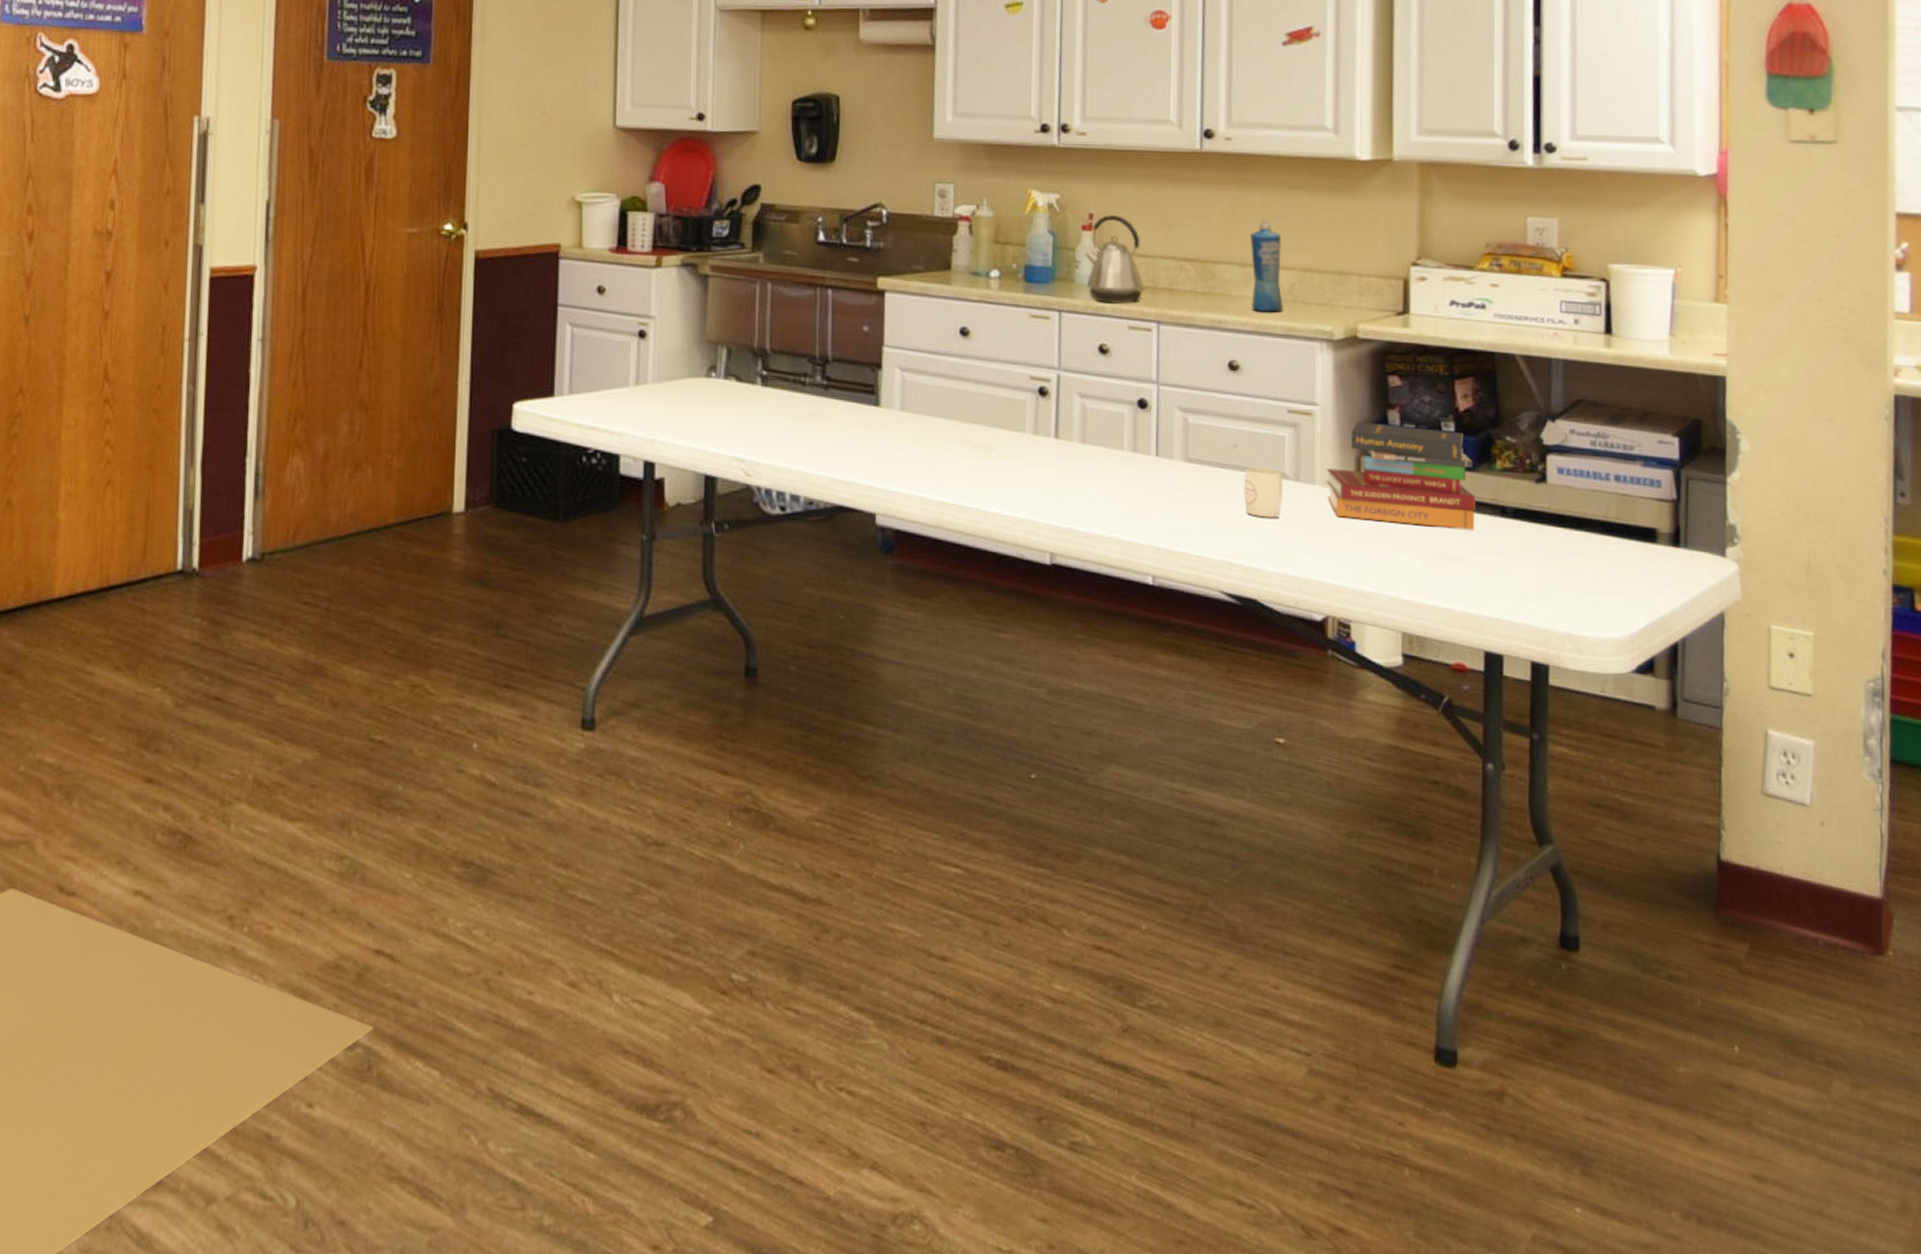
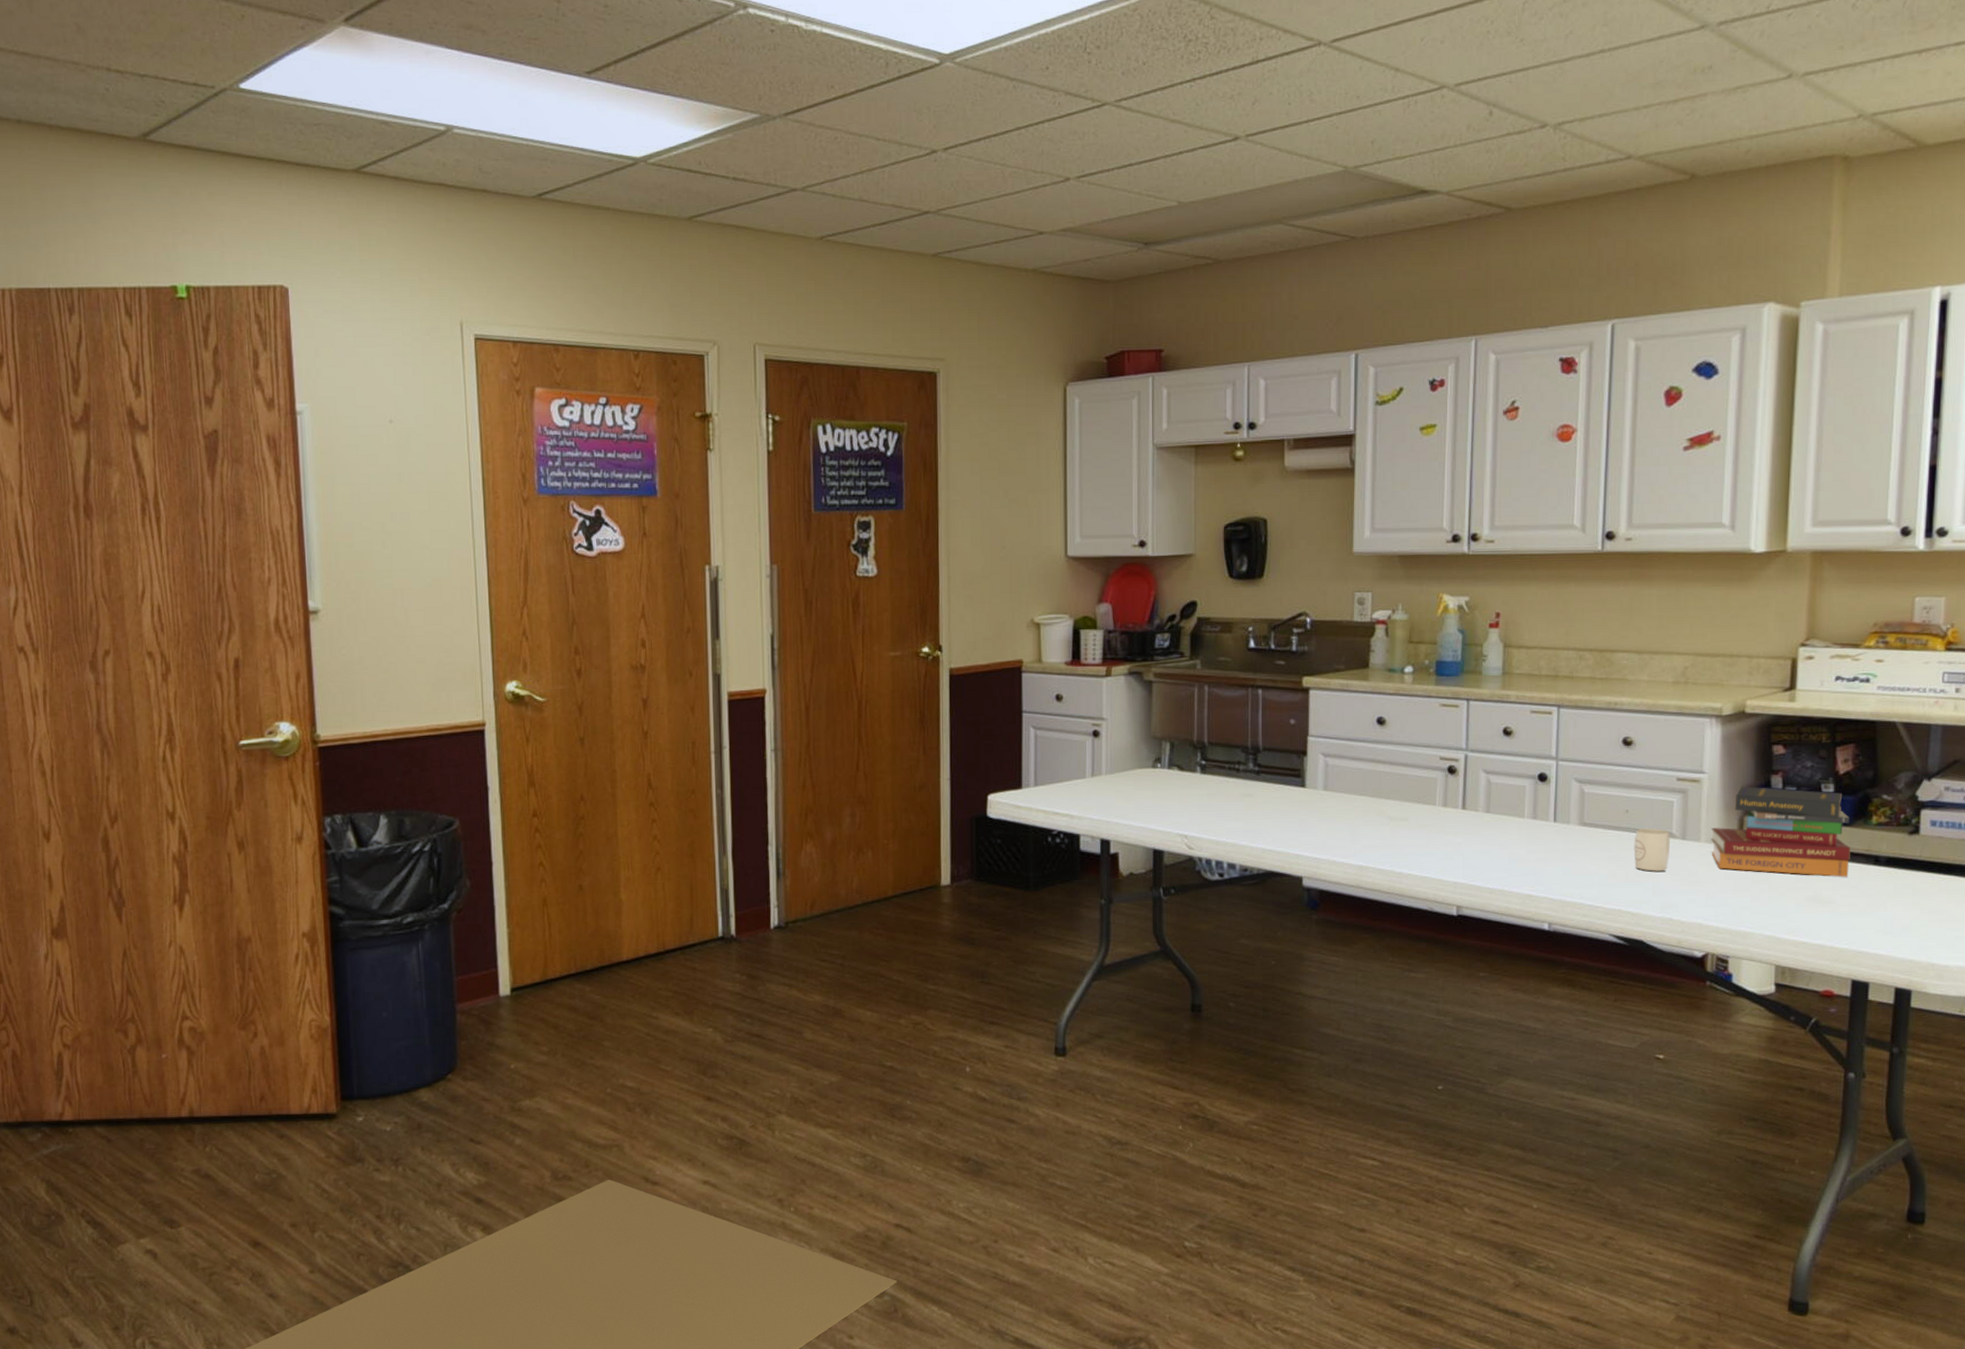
kettle: present [1085,214,1146,303] -> none [1492,612,1547,691]
squeeze bottle: present [1250,219,1283,312] -> none [1646,610,1676,693]

